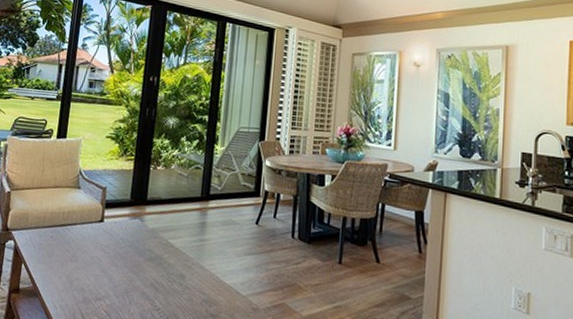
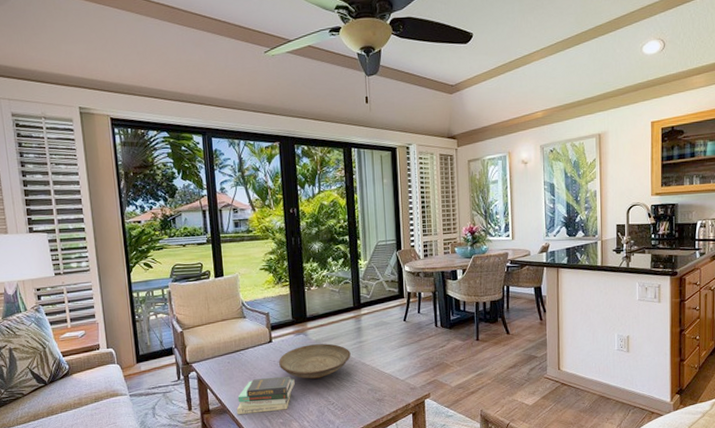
books: none [48,262,120,306] -> present [236,376,295,414]
decorative bowl: none [106,232,189,276] -> present [279,343,351,380]

